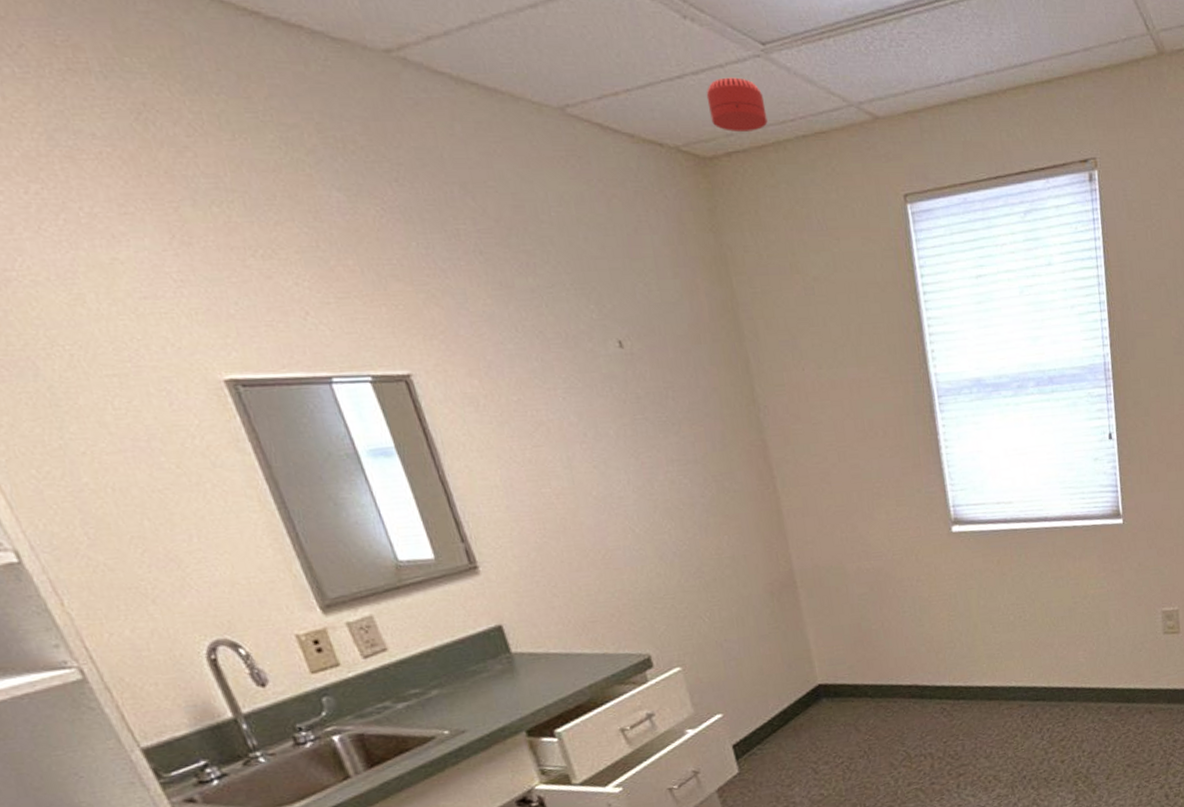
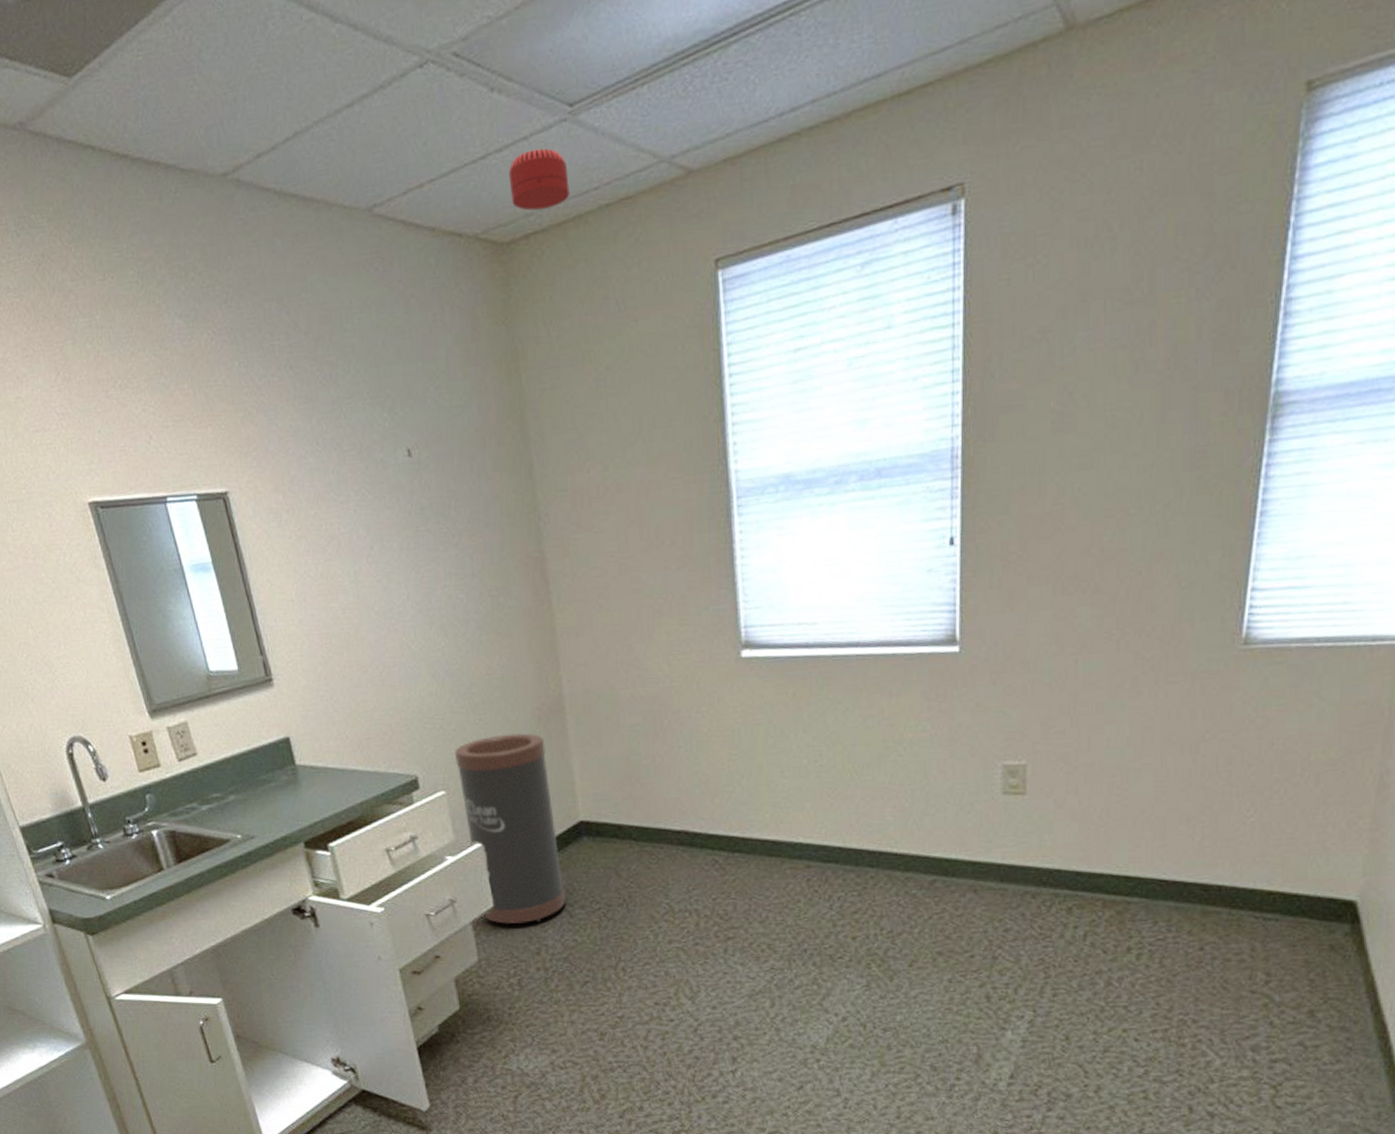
trash can: none [688,607,810,788] -> present [455,733,566,925]

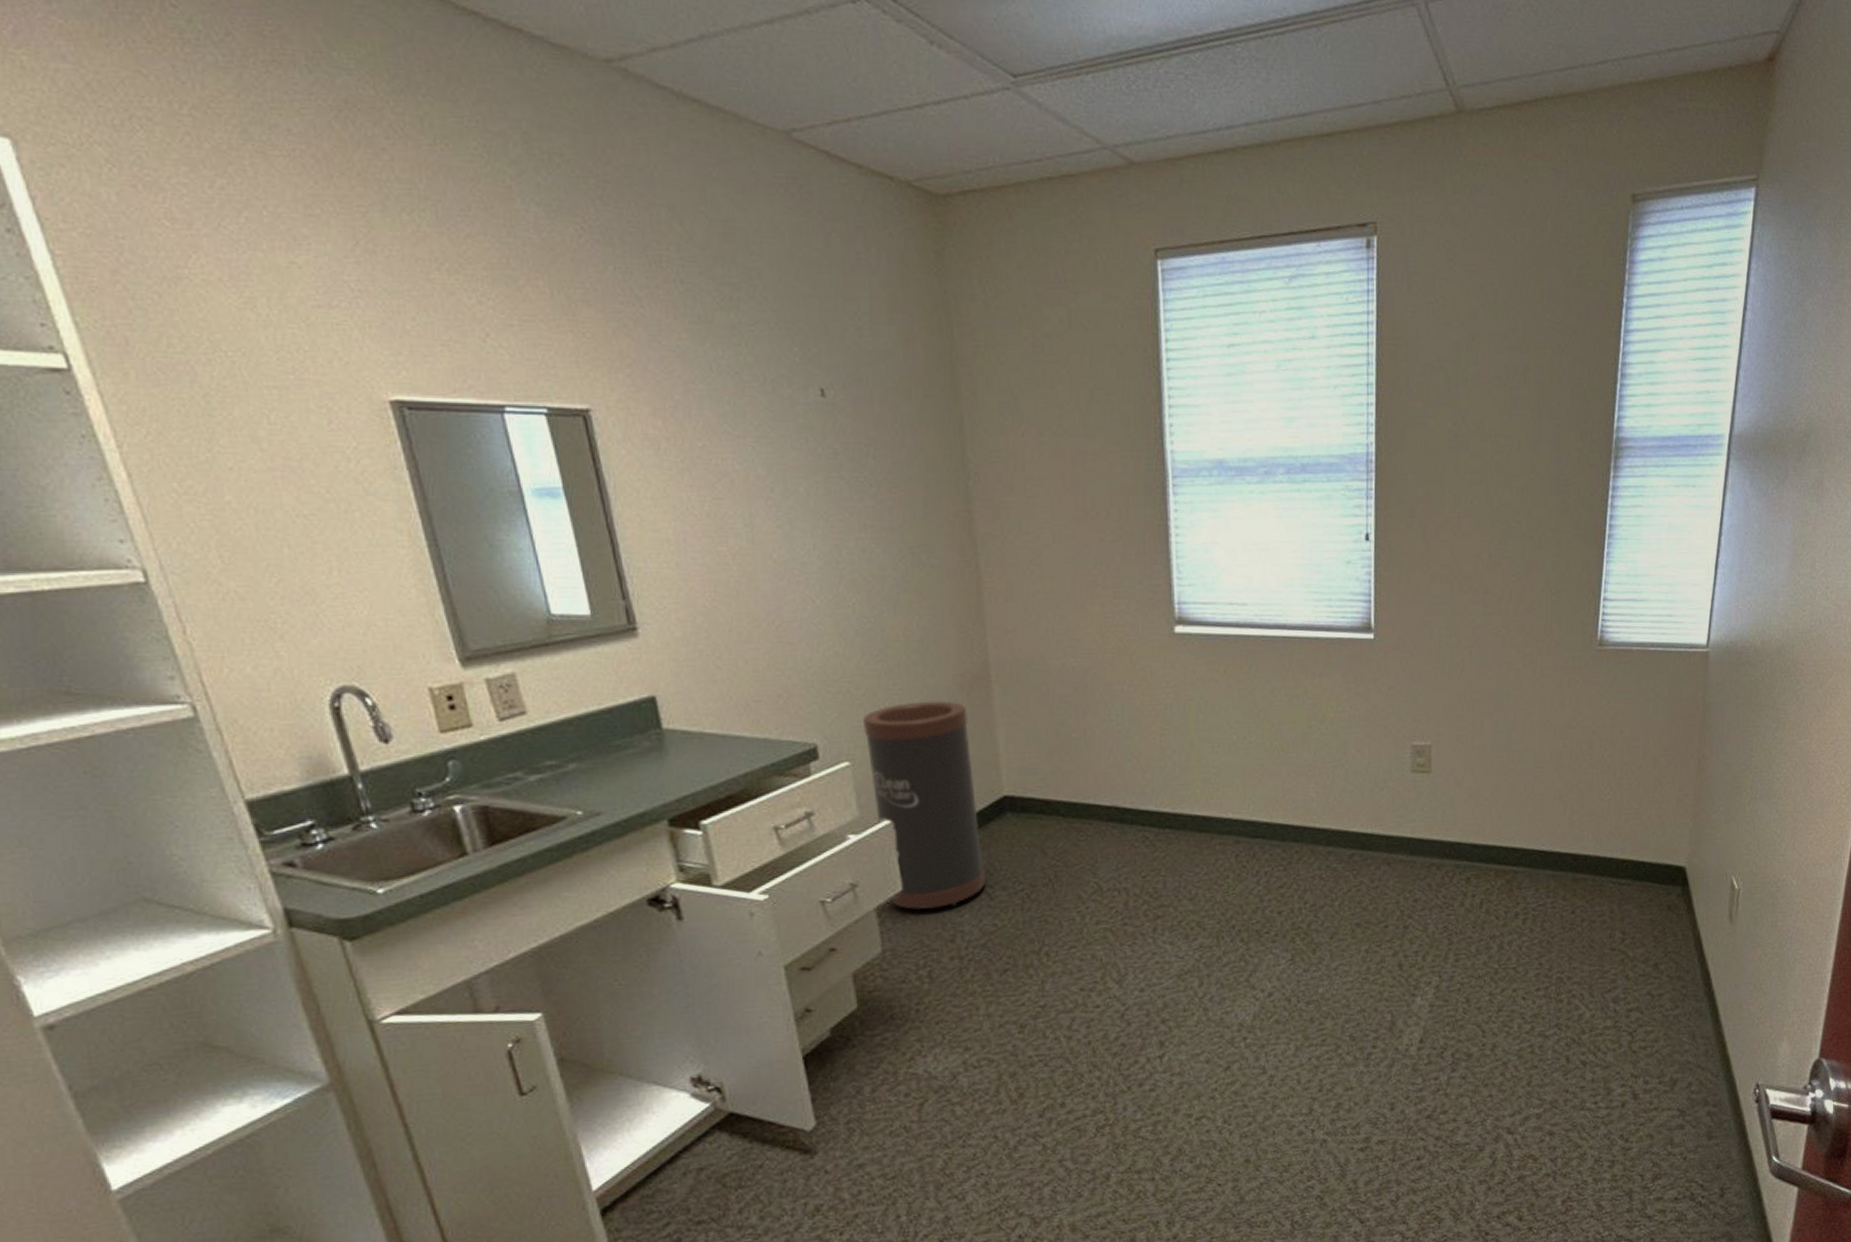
smoke detector: present [508,148,570,211] -> none [946,109,1011,170]

